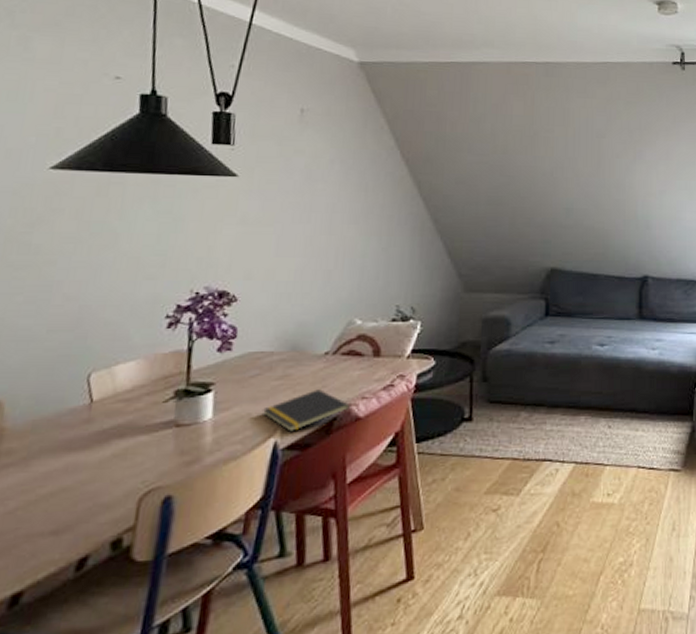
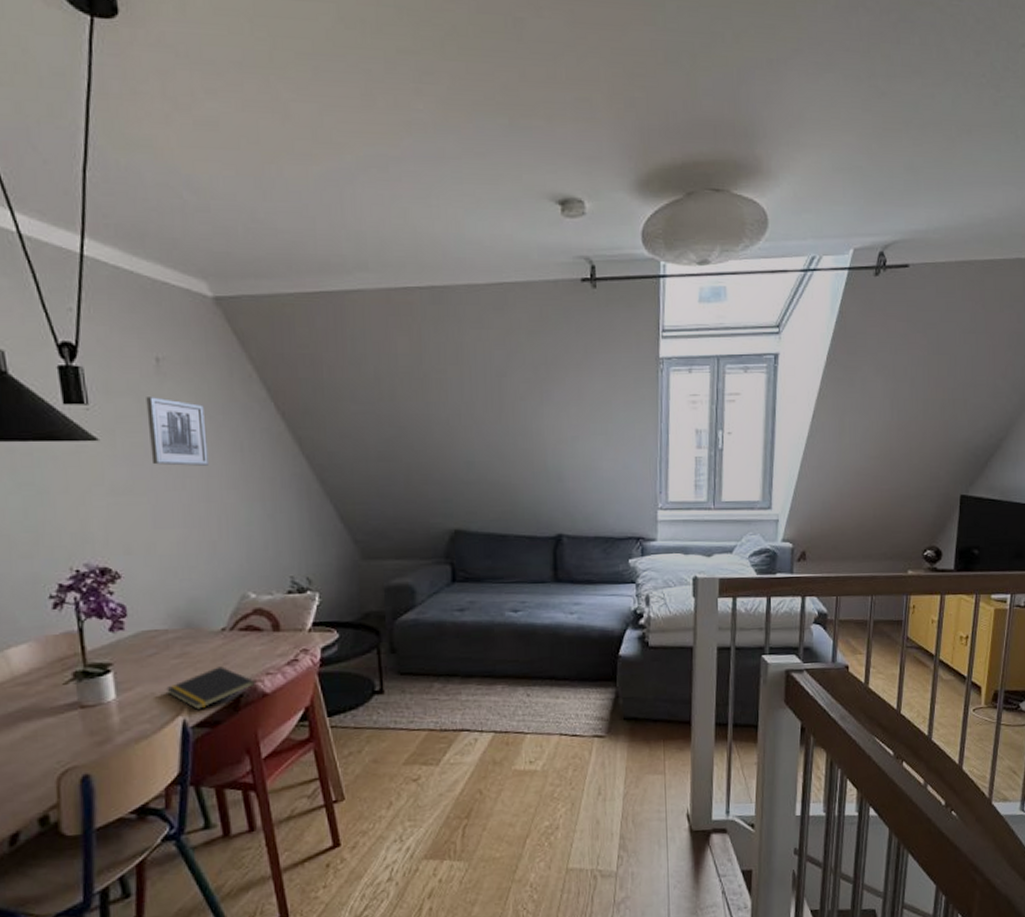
wall art: none [283,141,337,202] -> present [146,397,209,466]

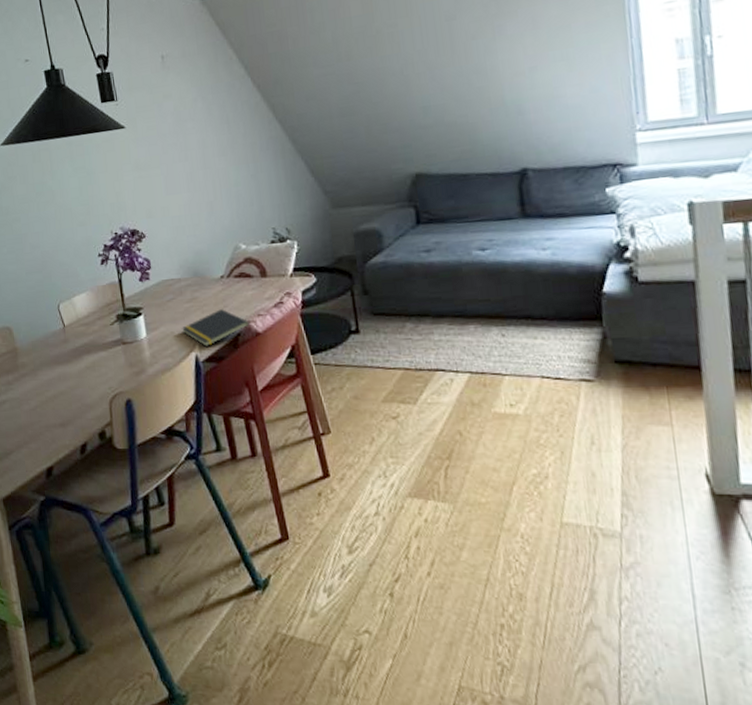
wall art: present [146,397,209,466] -> none [156,87,204,143]

